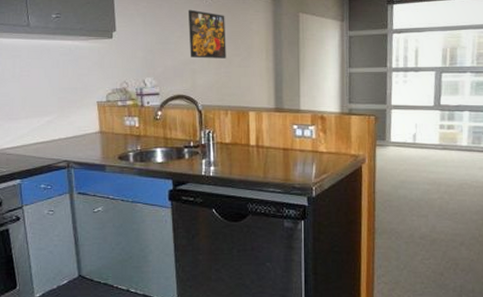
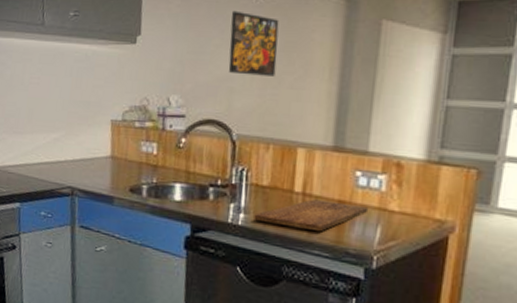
cutting board: none [222,149,306,174] -> present [254,199,369,232]

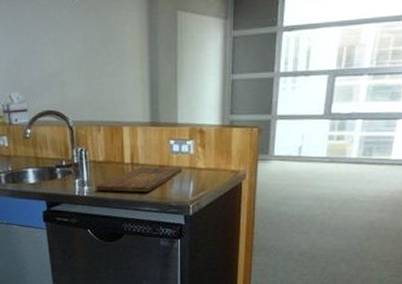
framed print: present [228,10,279,76] -> none [53,11,97,69]

